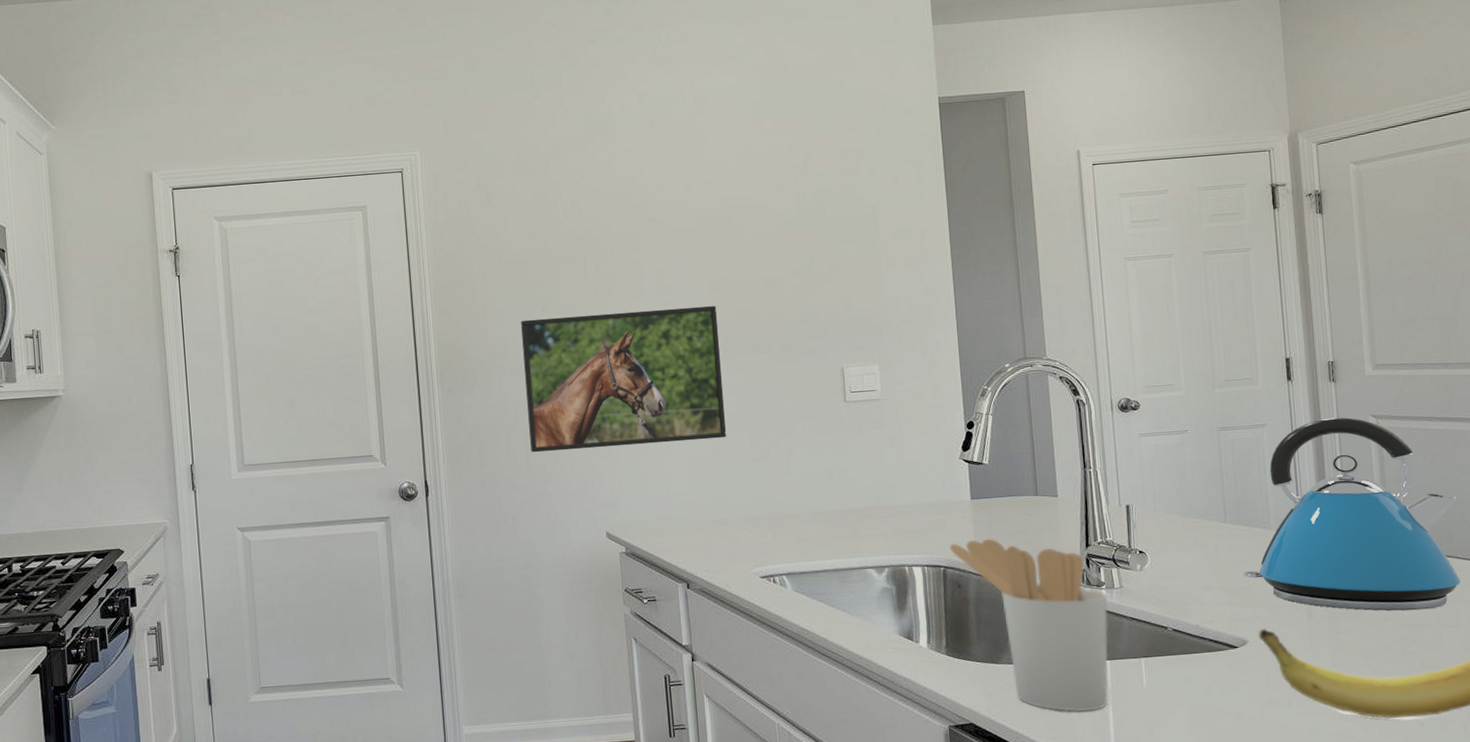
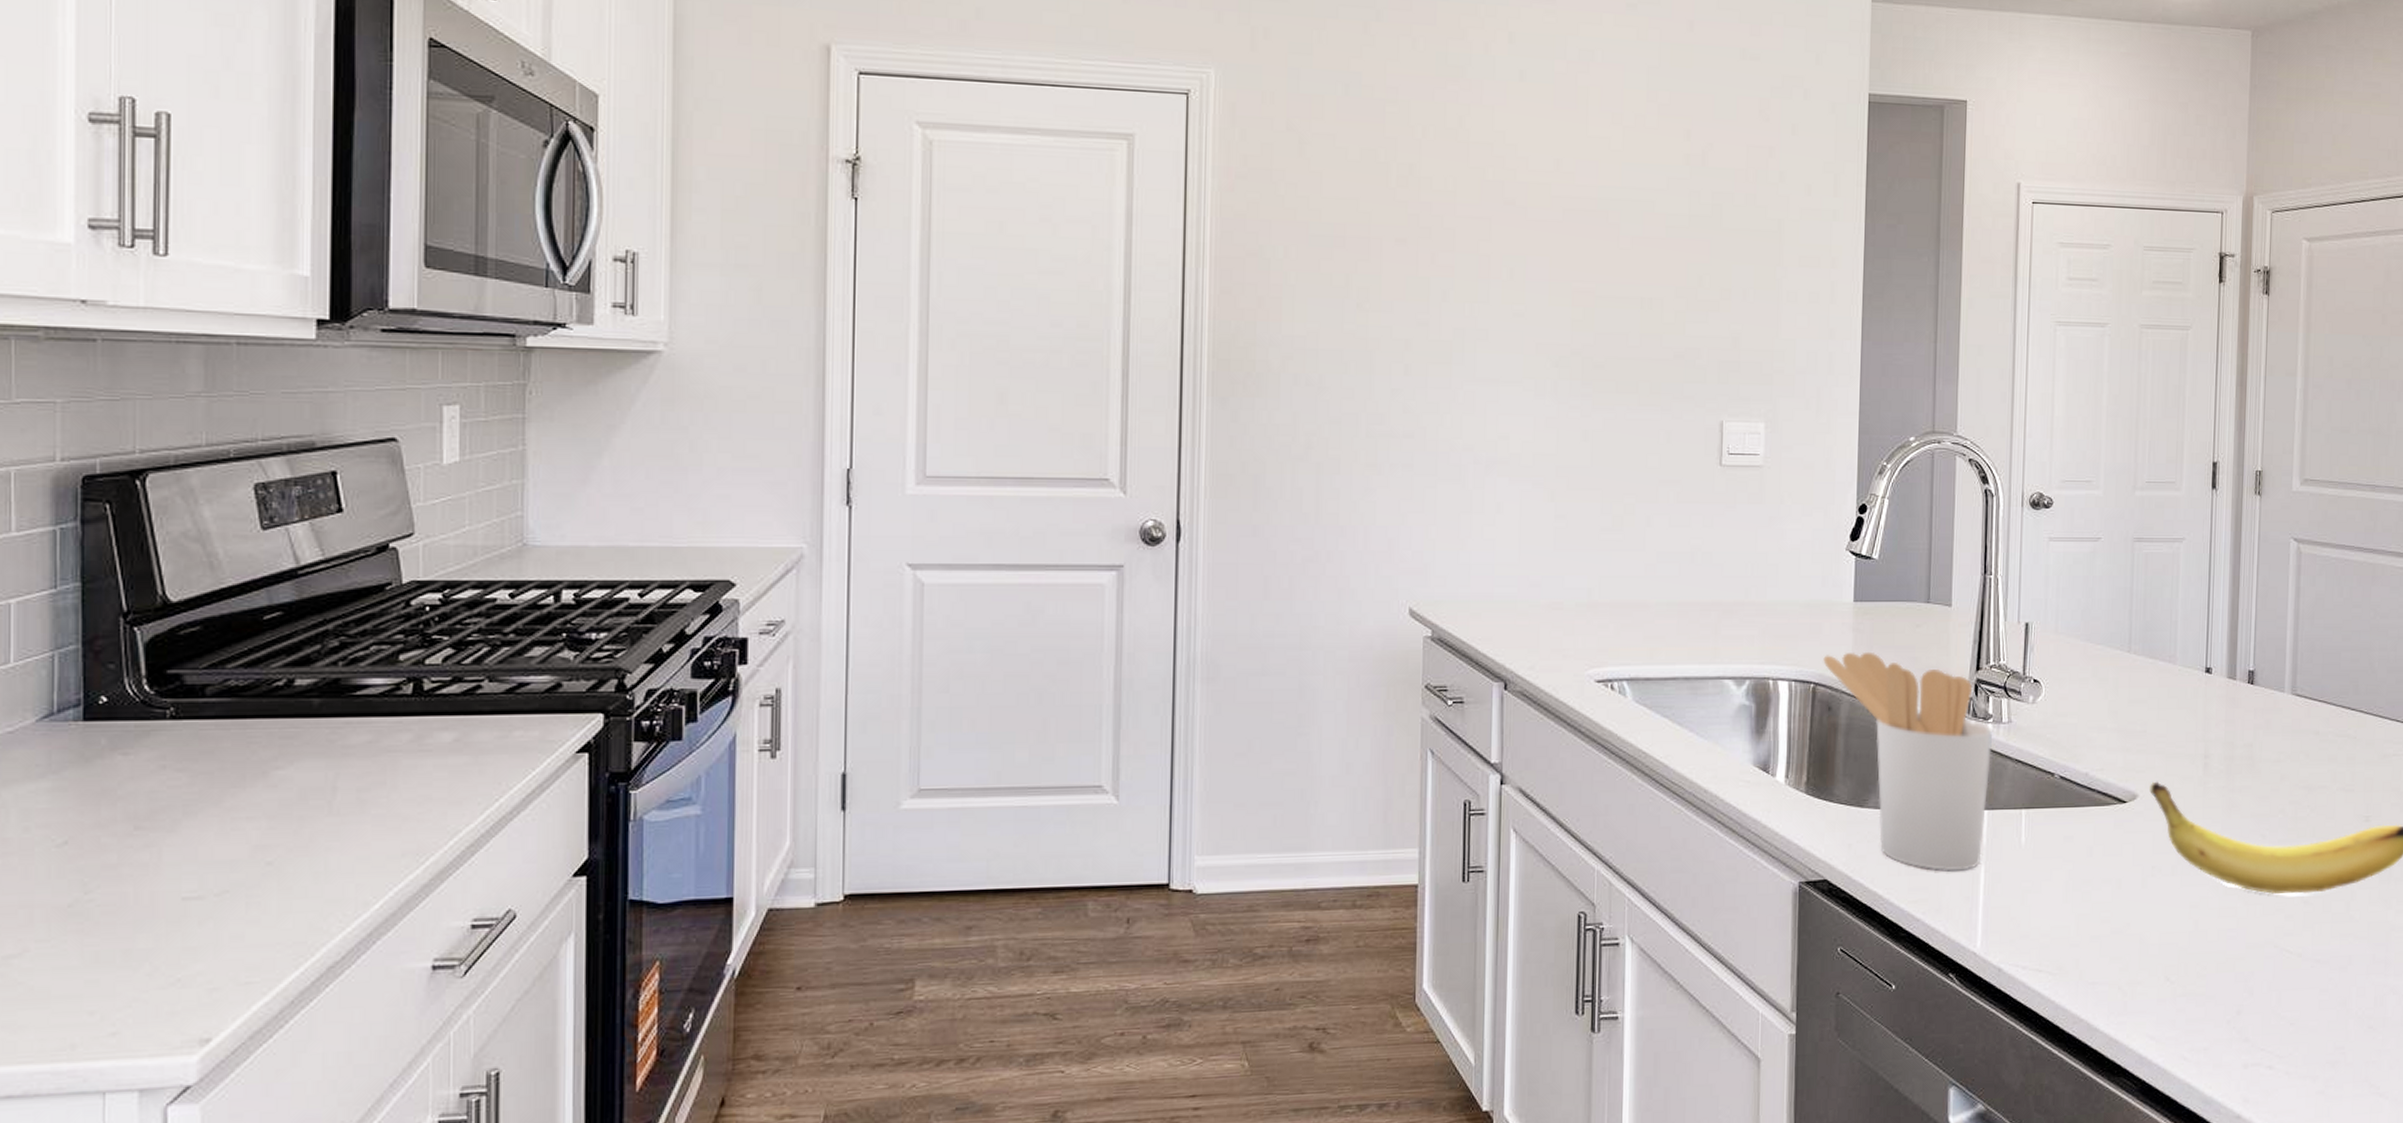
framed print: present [520,305,727,453] -> none [1321,316,1577,498]
kettle: present [1243,417,1461,611] -> none [2141,537,2368,770]

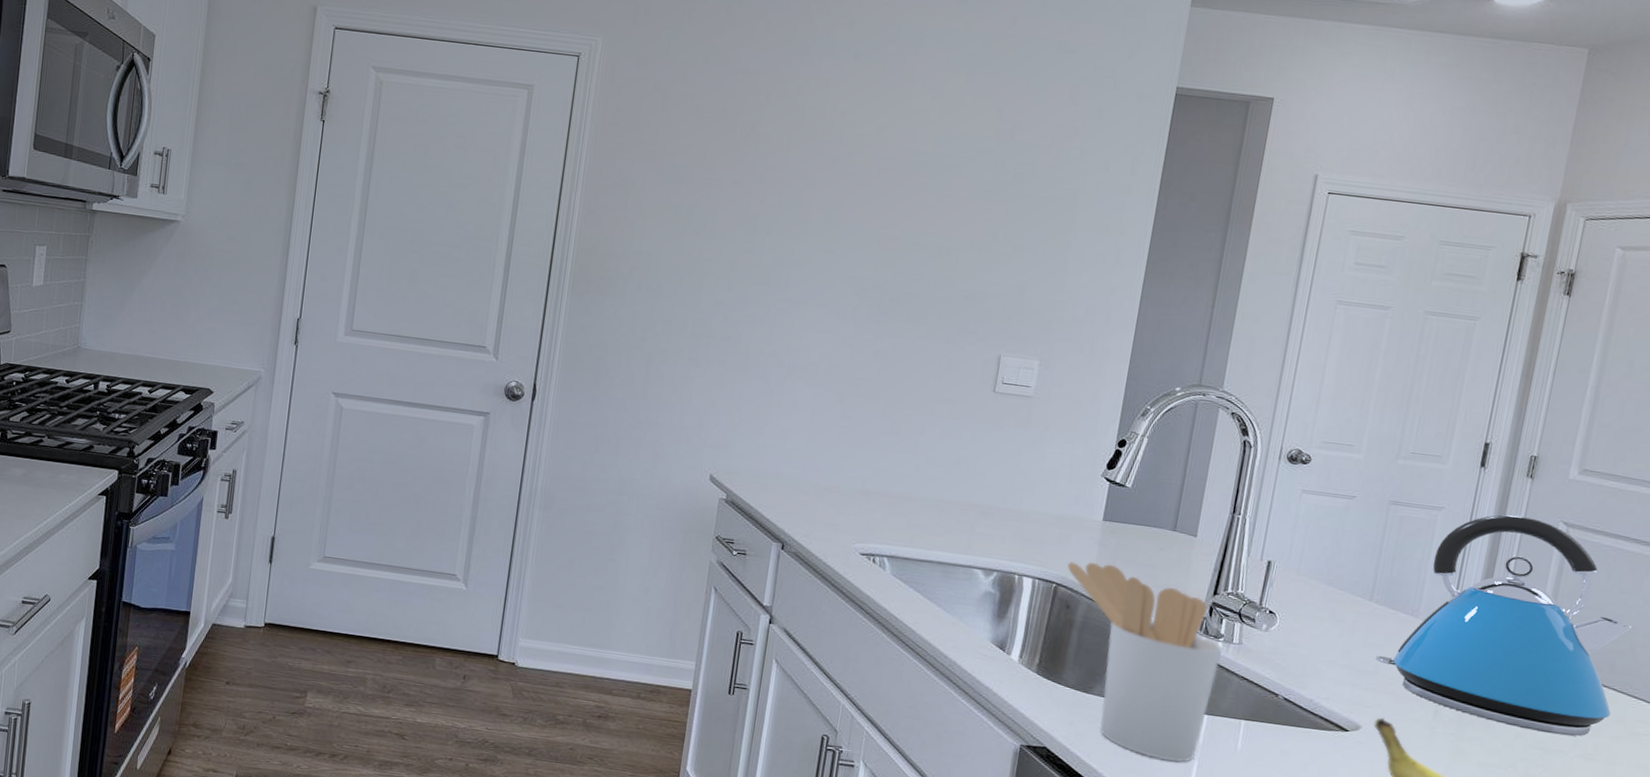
kettle: none [2141,537,2368,770] -> present [1375,514,1633,736]

